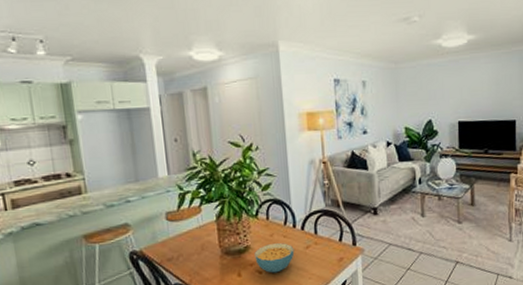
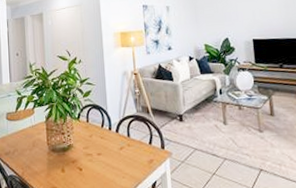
cereal bowl: present [254,243,295,273] -> none [76,143,110,171]

